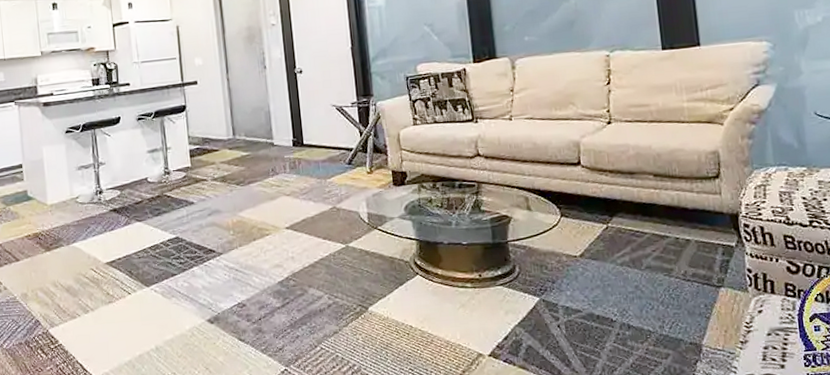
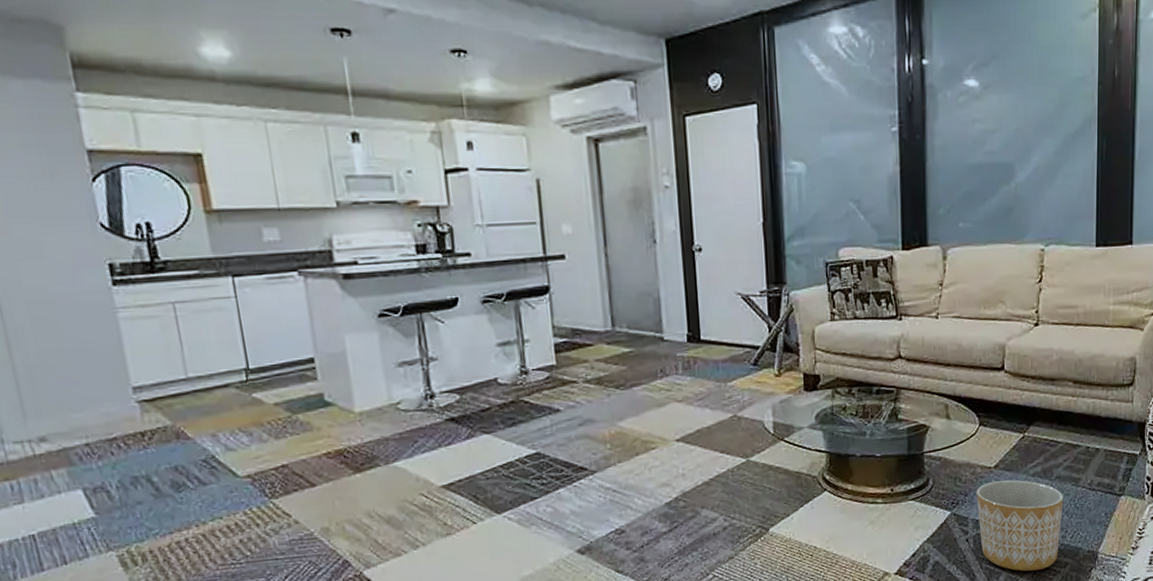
planter: none [563,268,657,361] -> present [976,479,1063,572]

